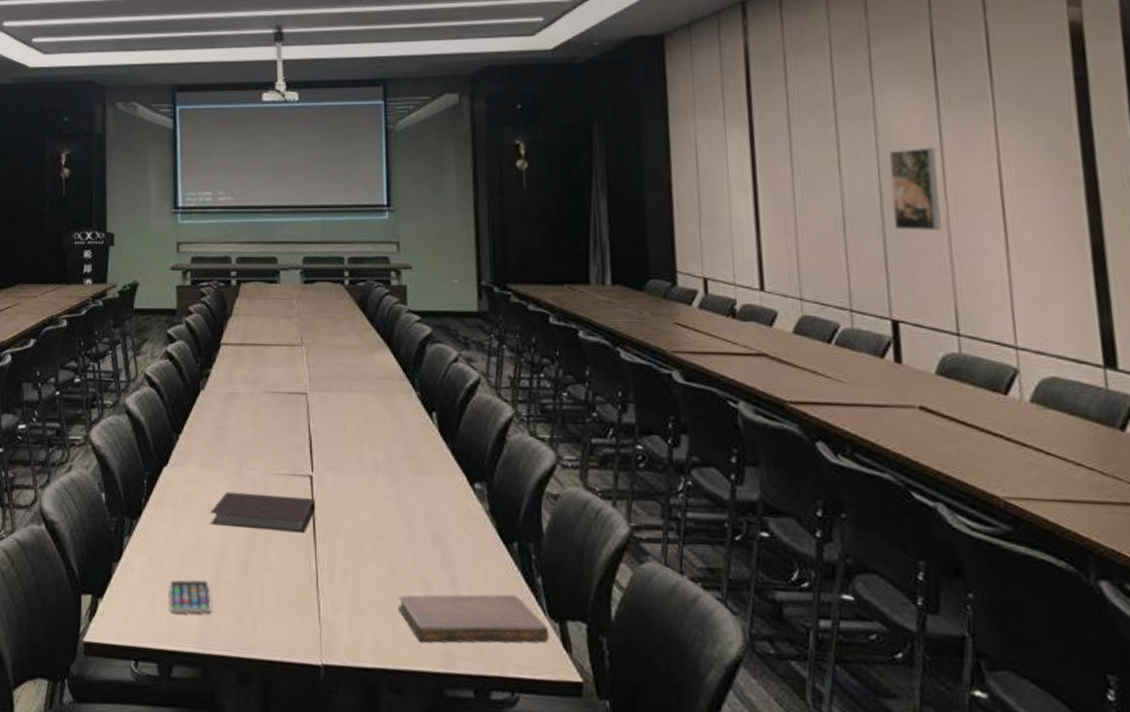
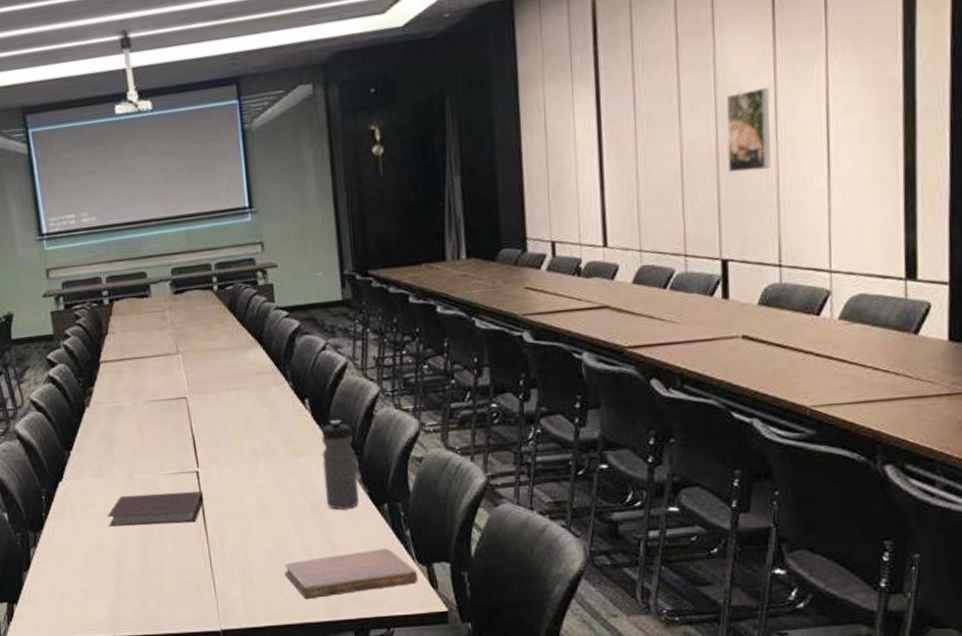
smartphone: present [169,579,211,614] -> none [77,575,117,607]
water bottle: none [447,438,487,544] -> present [321,419,360,510]

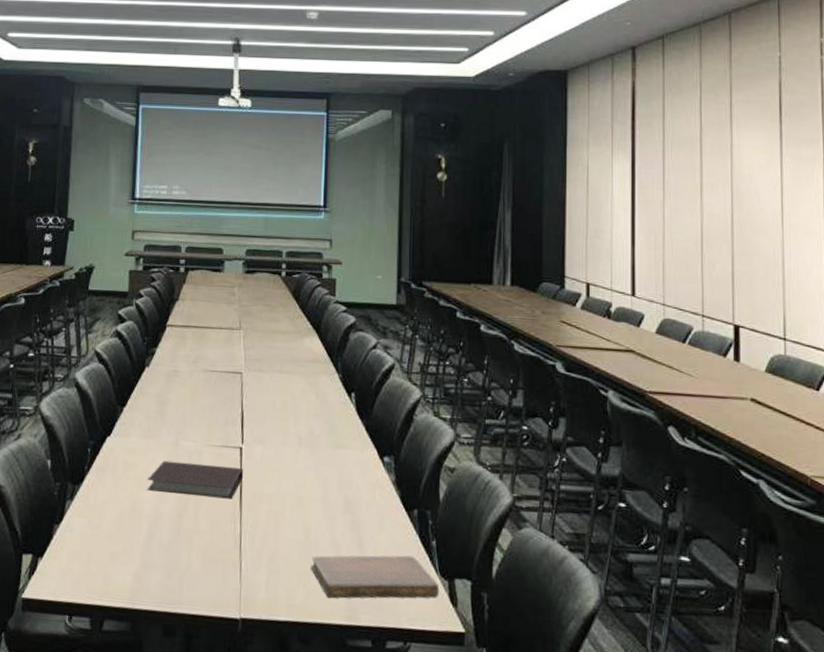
water bottle: present [321,419,360,510] -> none [359,417,392,510]
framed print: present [726,88,772,173] -> none [740,181,778,252]

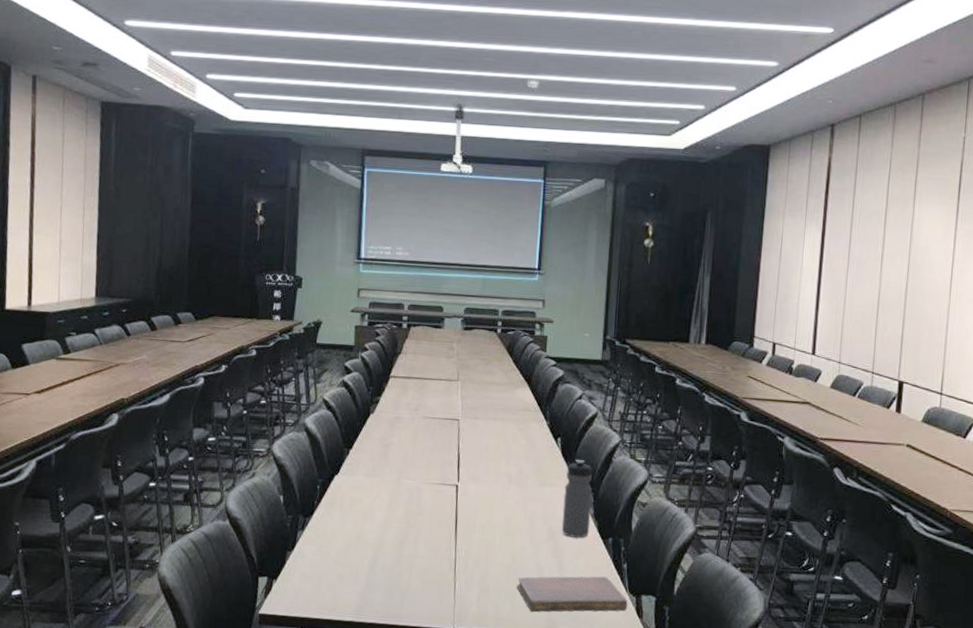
notebook: present [147,460,244,499] -> none [371,496,459,530]
water bottle: none [359,417,392,510] -> present [561,459,592,539]

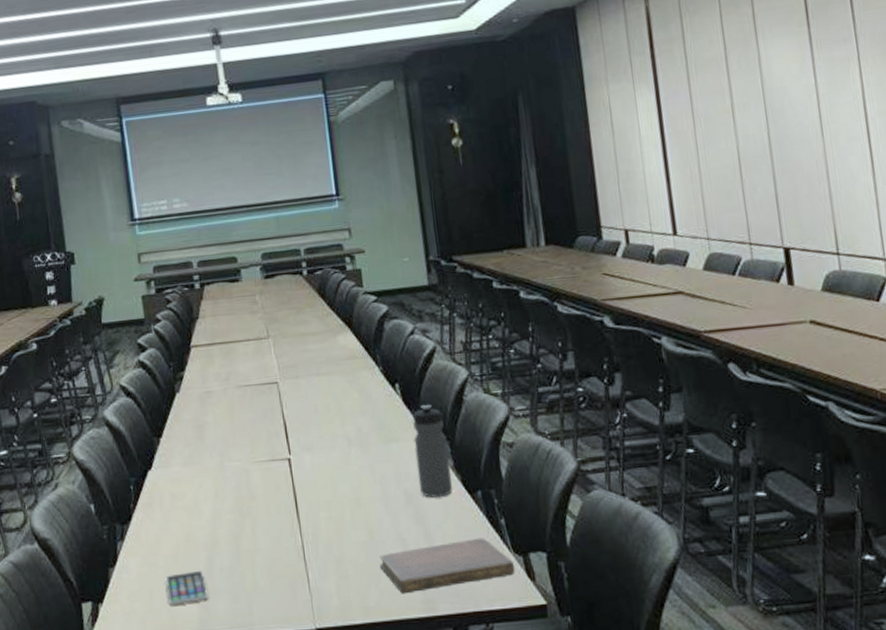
smartphone: none [333,564,368,592] -> present [165,570,208,606]

